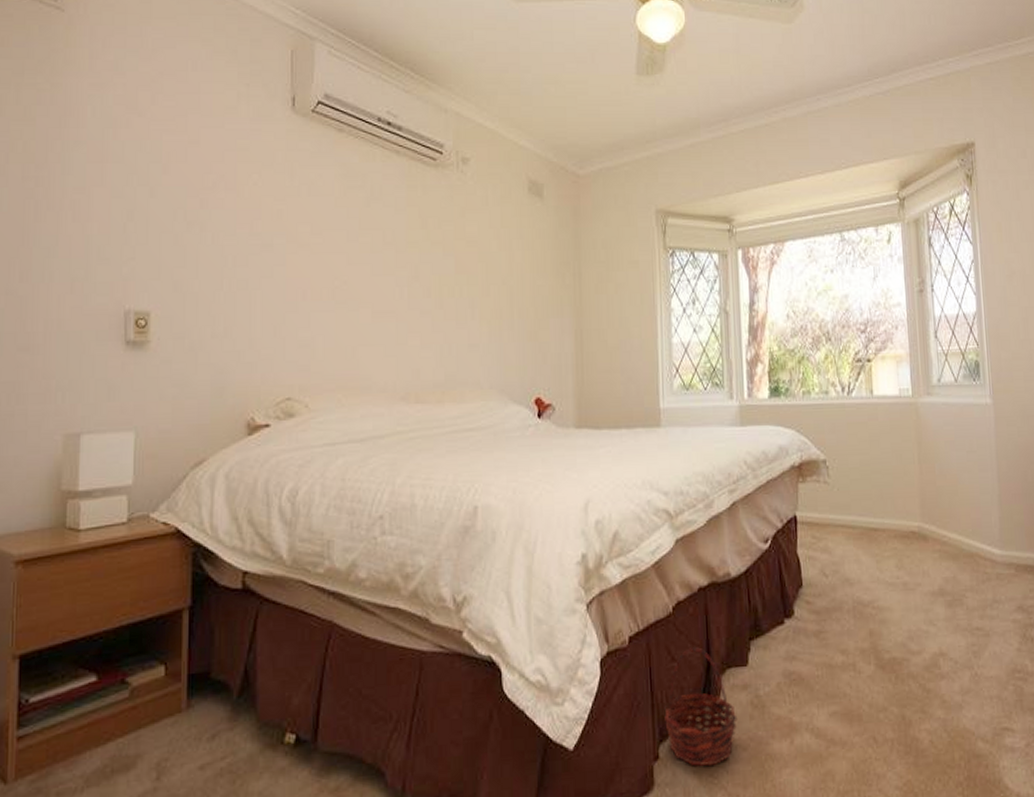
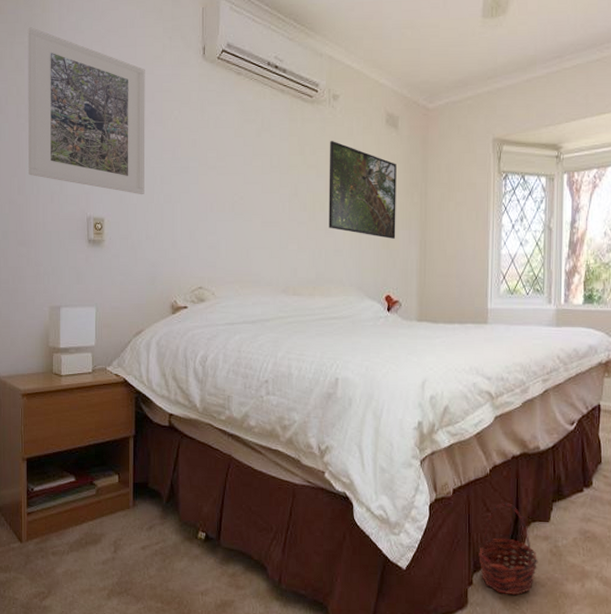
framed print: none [37,65,212,281] -> present [27,27,145,195]
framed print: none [458,212,545,329] -> present [328,141,397,239]

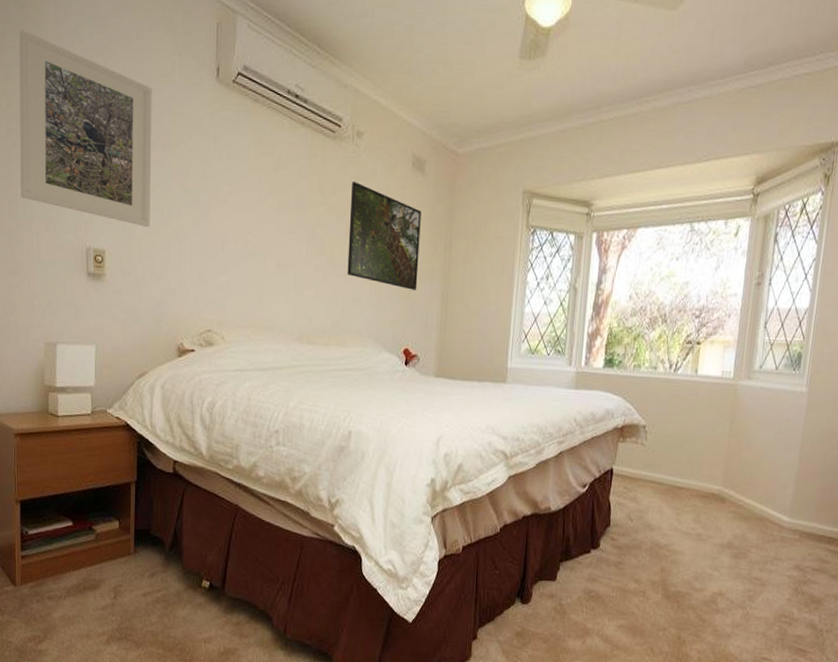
basket: present [478,502,538,595] -> none [484,560,543,649]

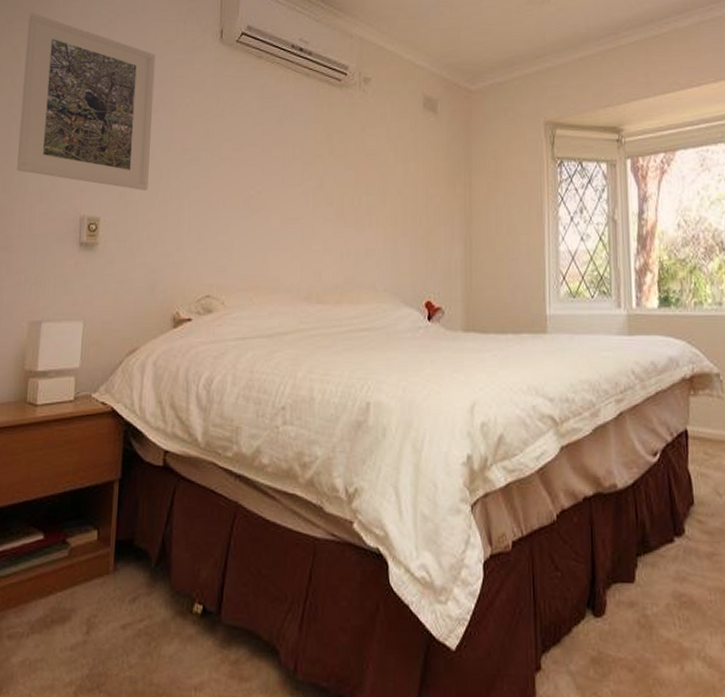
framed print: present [347,182,421,290] -> none [358,127,437,236]

